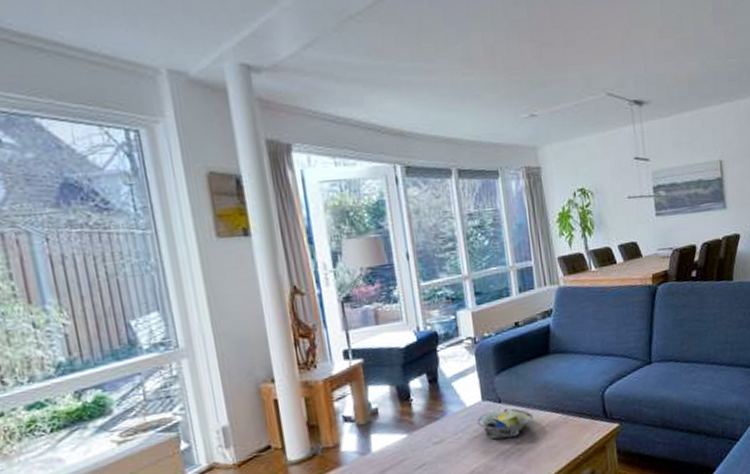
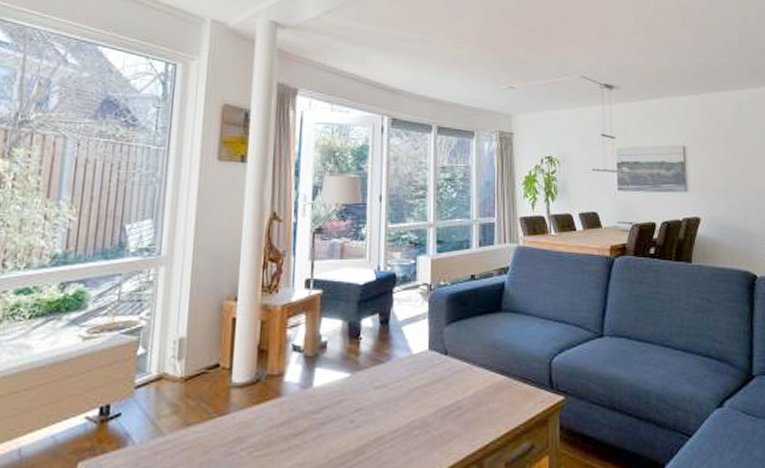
decorative bowl: present [477,407,533,439] -> none [421,360,477,395]

